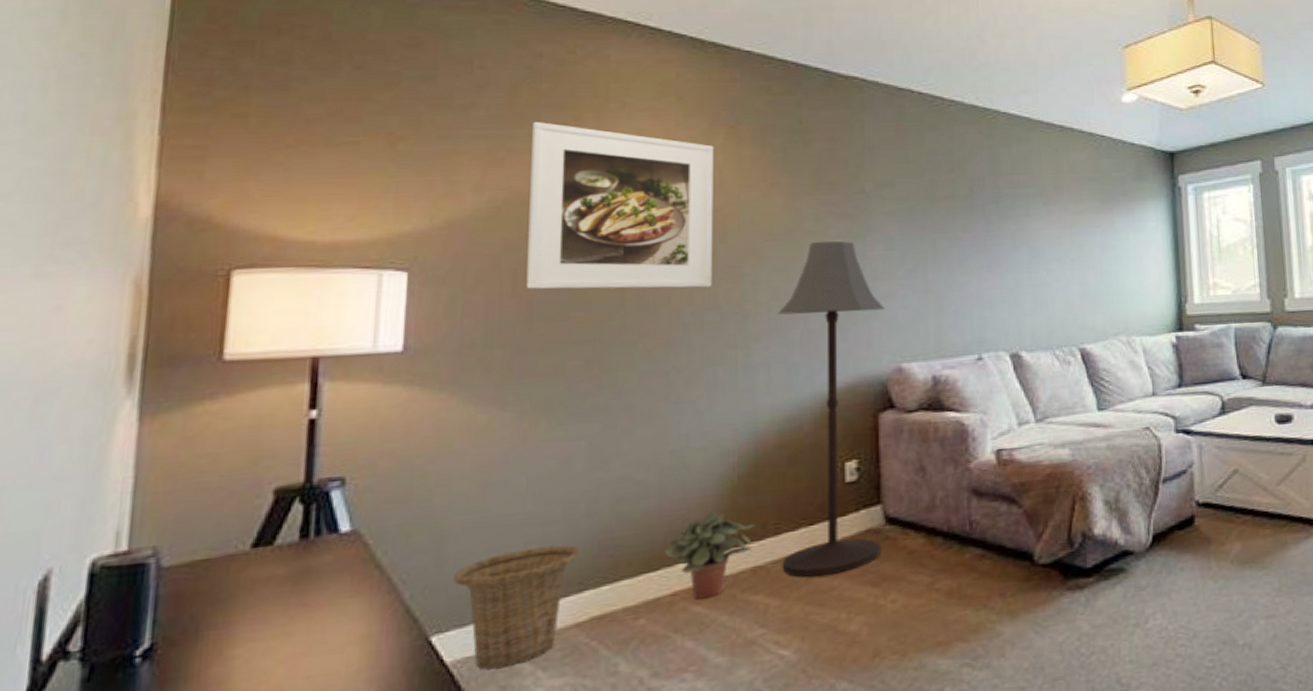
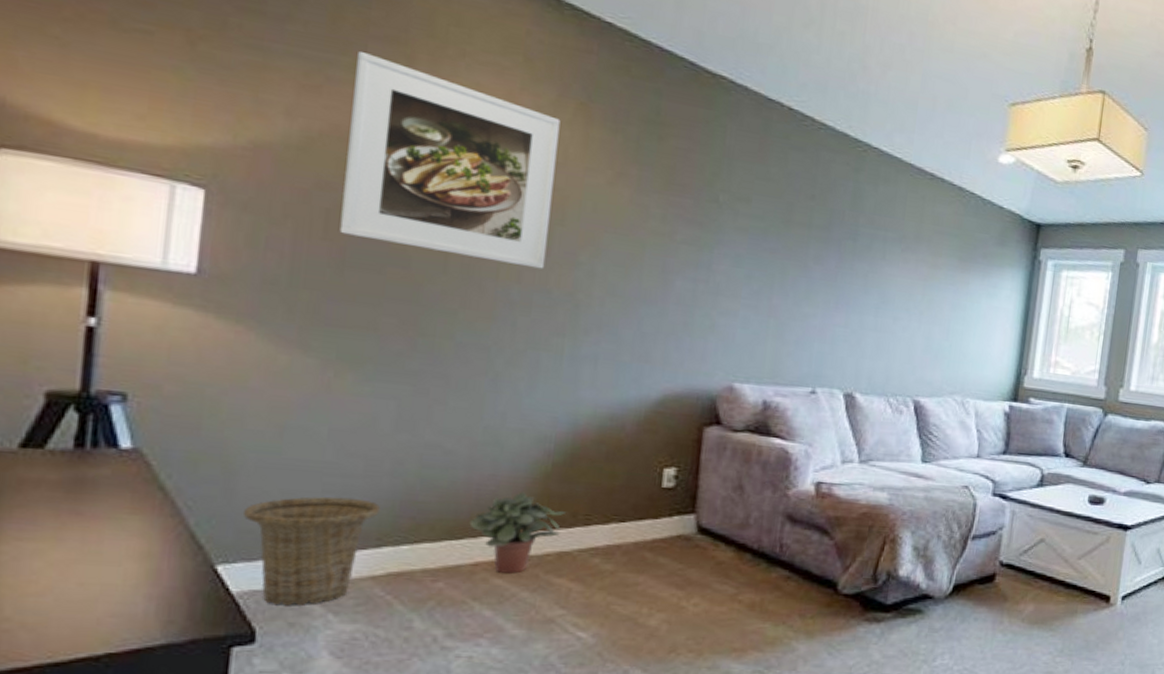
floor lamp: present [778,240,885,578] -> none [588,243,724,572]

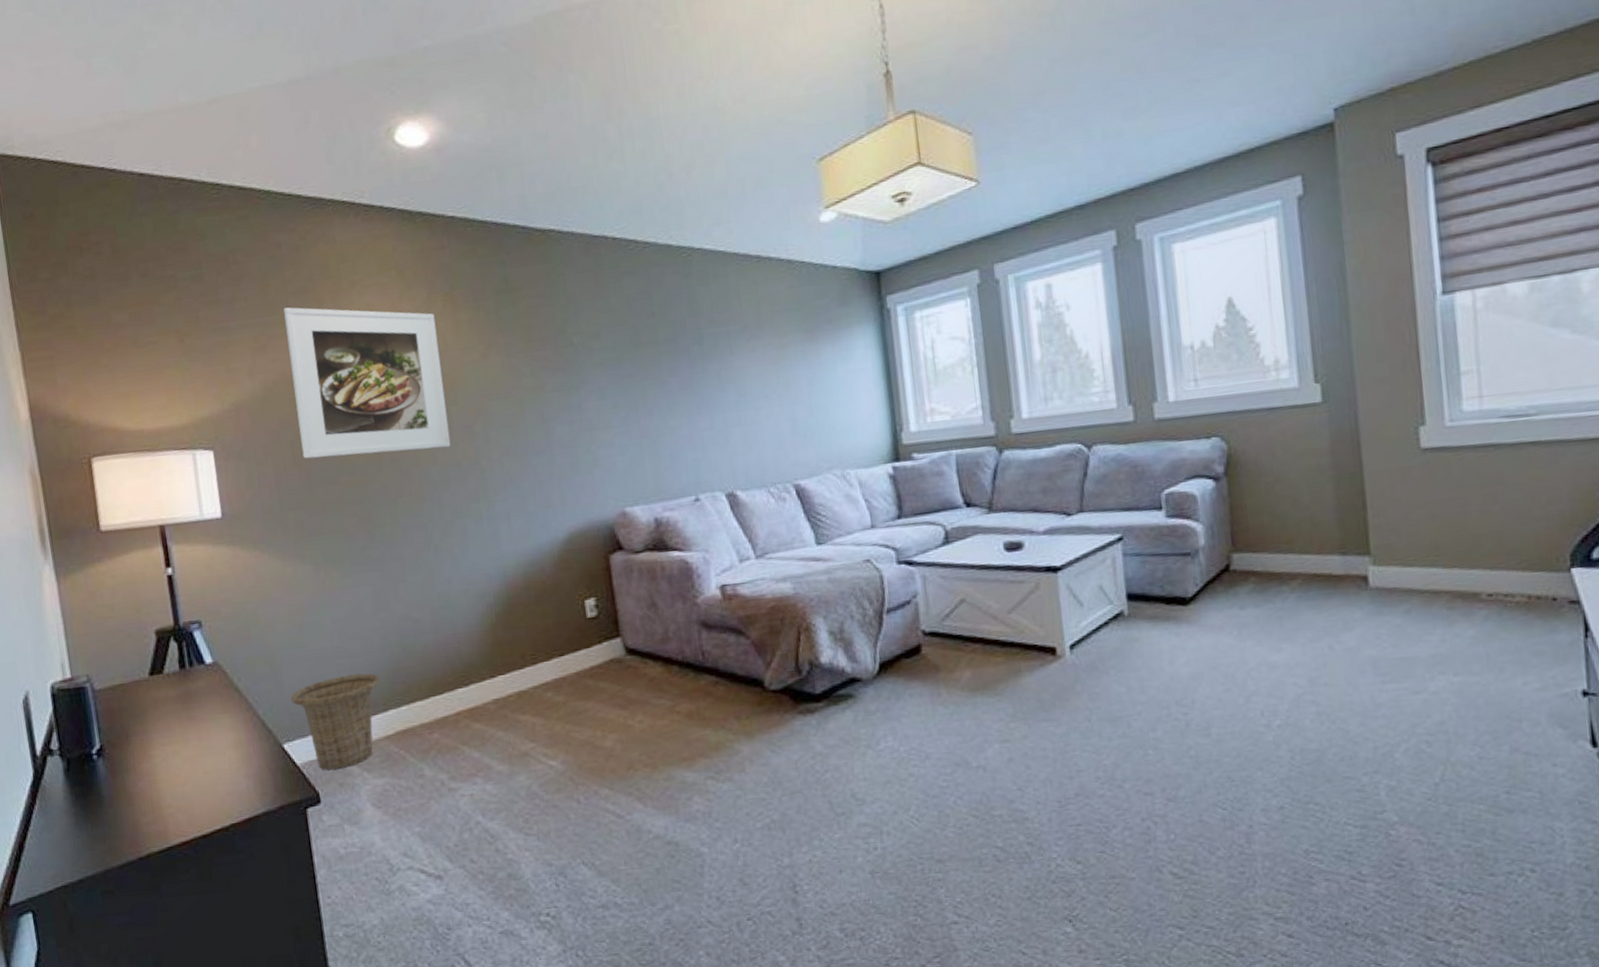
potted plant: present [469,492,566,574] -> none [445,644,515,718]

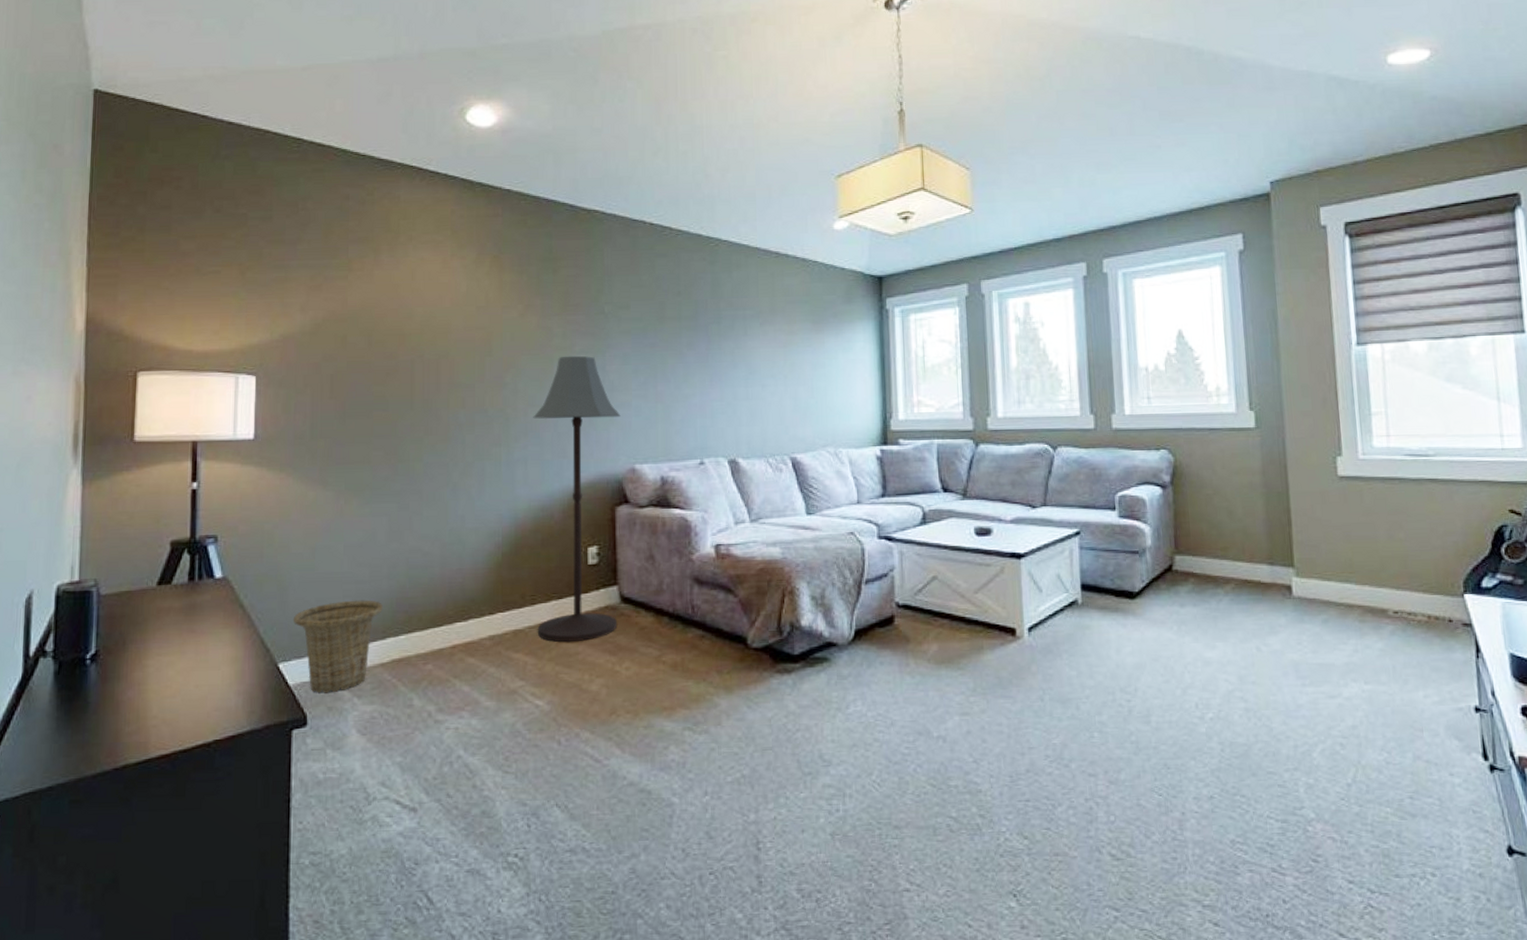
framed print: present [283,307,451,459] -> none [340,253,481,394]
floor lamp: none [510,394,625,701] -> present [533,355,621,643]

